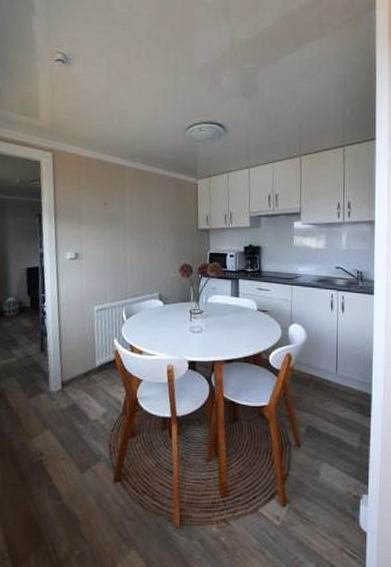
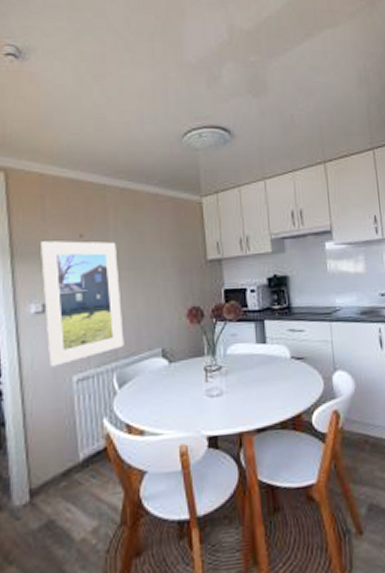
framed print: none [76,206,132,299] -> present [41,241,124,367]

